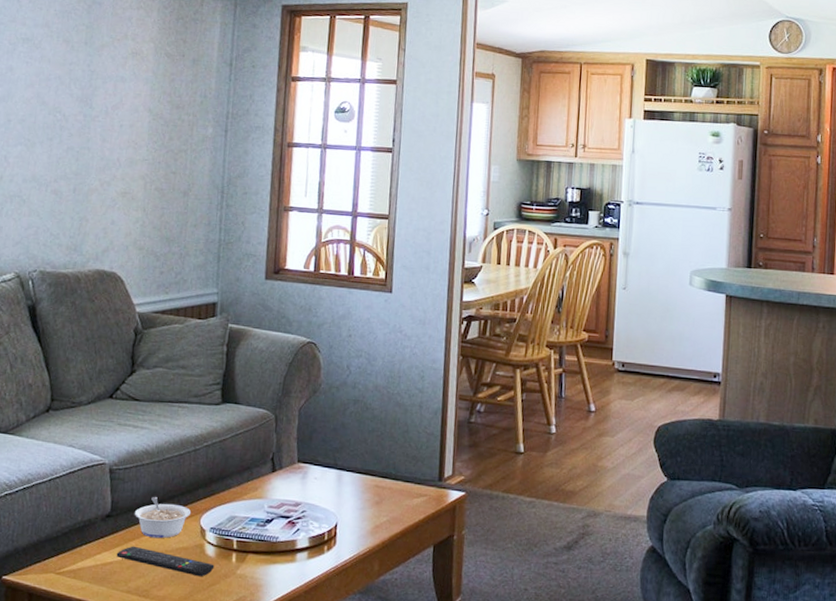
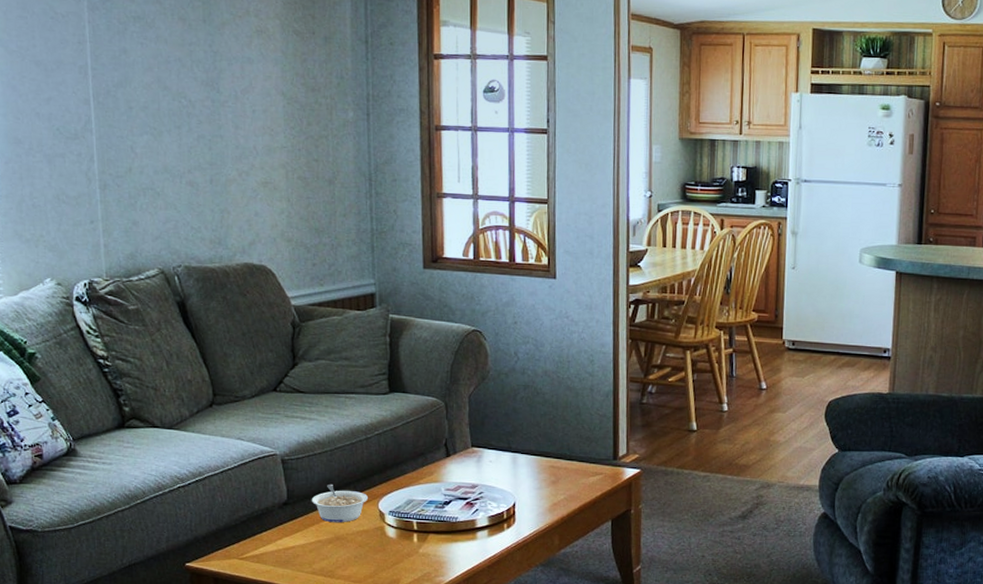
remote control: present [116,546,215,577] -> none [297,530,397,557]

